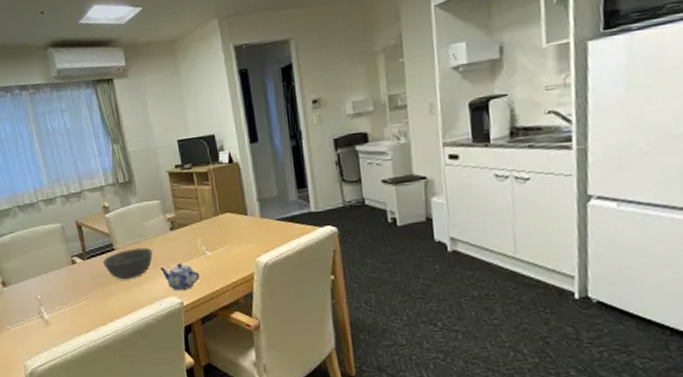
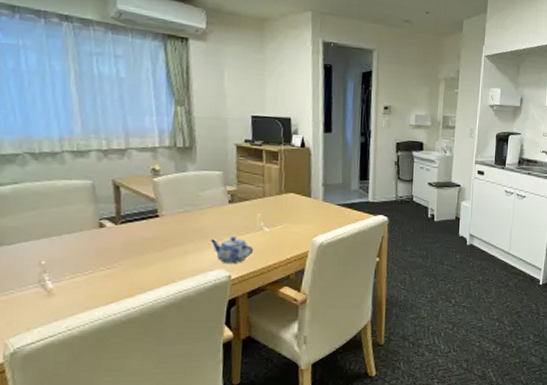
bowl: present [103,247,153,280] -> none [142,217,204,250]

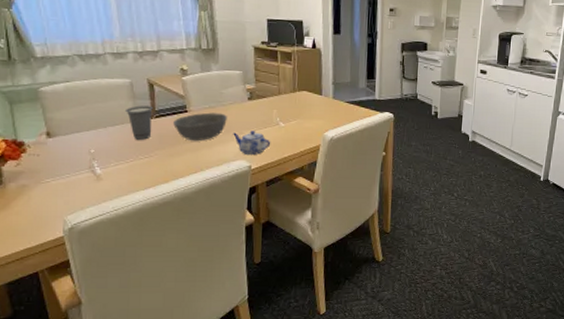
cup: none [84,210,118,250] -> present [124,105,153,141]
bowl: none [142,217,204,250] -> present [173,112,227,141]

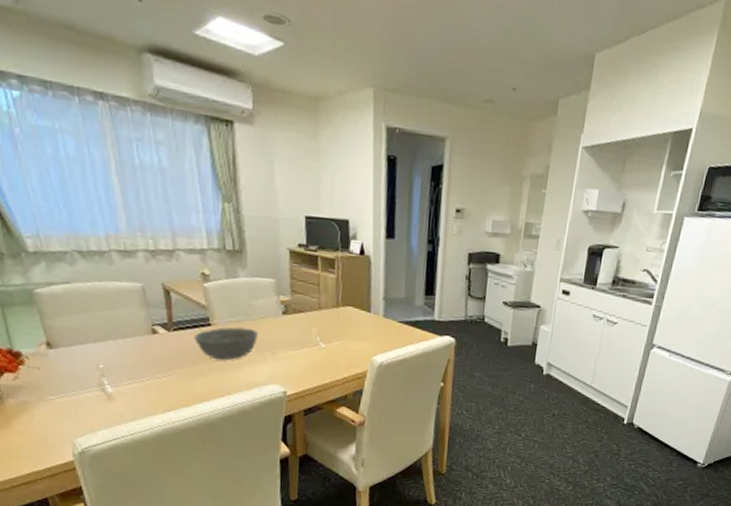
cup: present [124,105,153,141] -> none [136,315,170,357]
teapot: present [233,130,271,156] -> none [265,350,310,380]

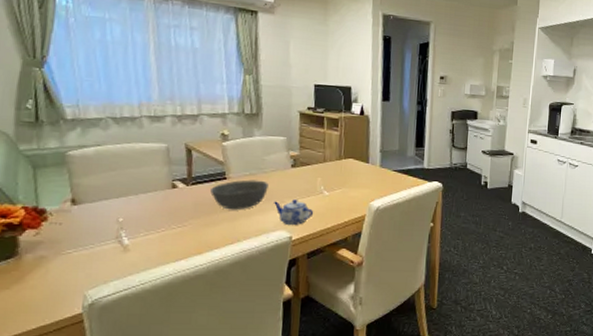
teapot: none [265,350,310,380] -> present [274,199,314,226]

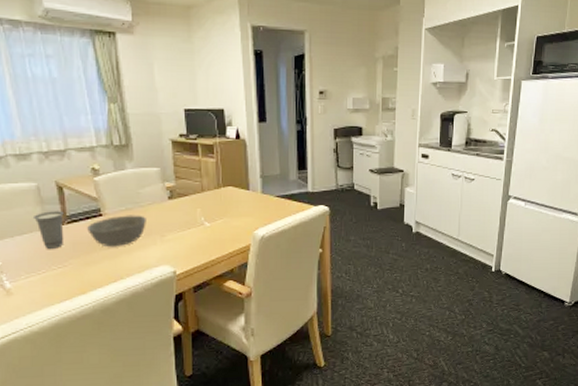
cup: none [158,172,190,209] -> present [32,211,64,250]
teapot: present [274,199,314,226] -> none [154,232,196,260]

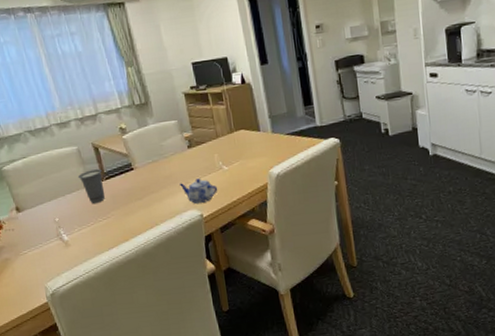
bowl: present [87,215,146,248] -> none [122,165,172,198]
teapot: none [154,232,196,260] -> present [179,178,218,204]

